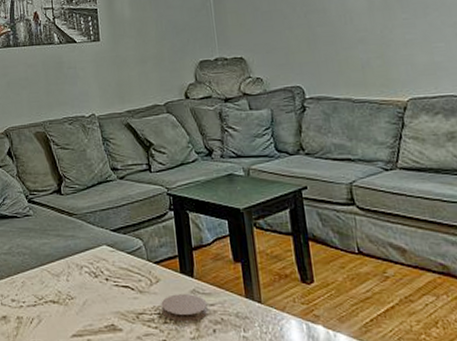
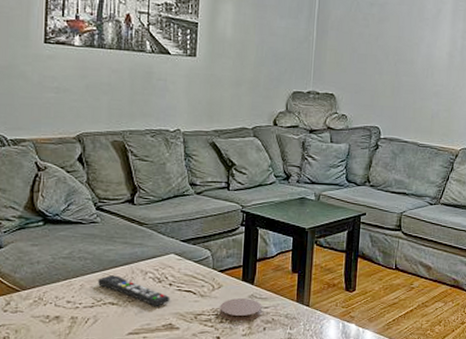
remote control: none [37,271,109,304] -> present [98,275,170,306]

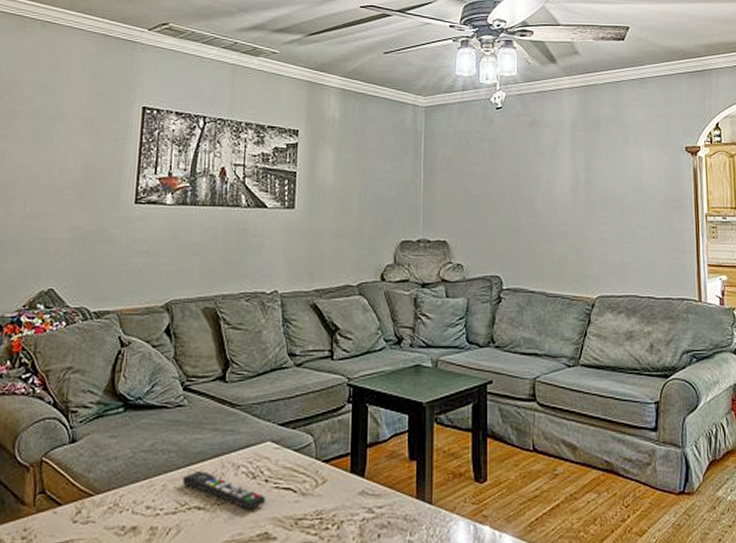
coaster: present [219,298,262,322] -> none [324,496,375,527]

